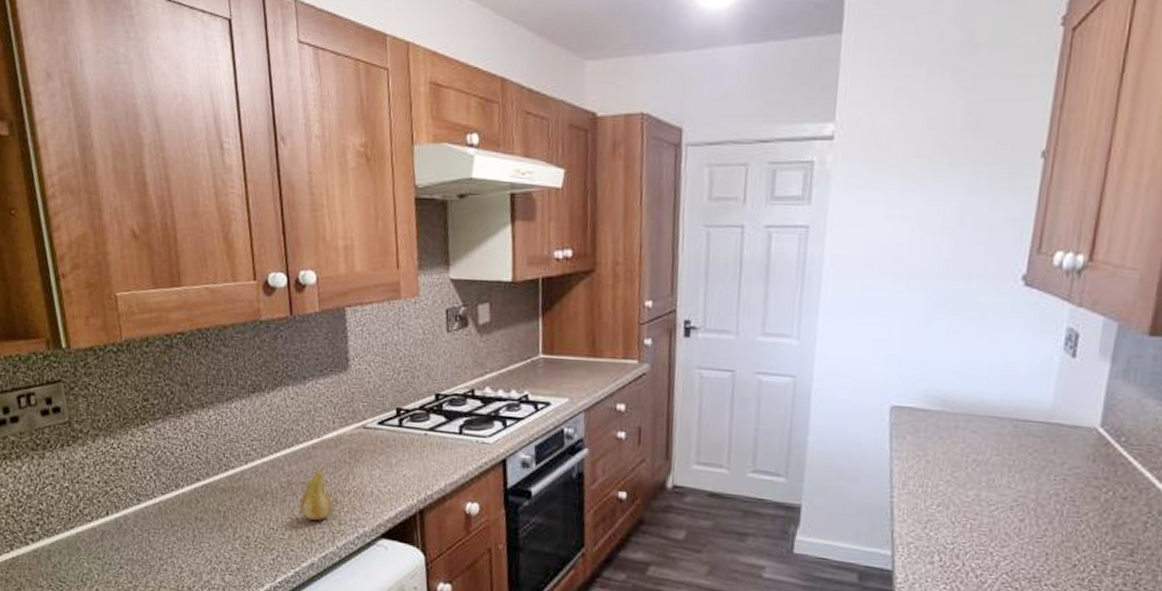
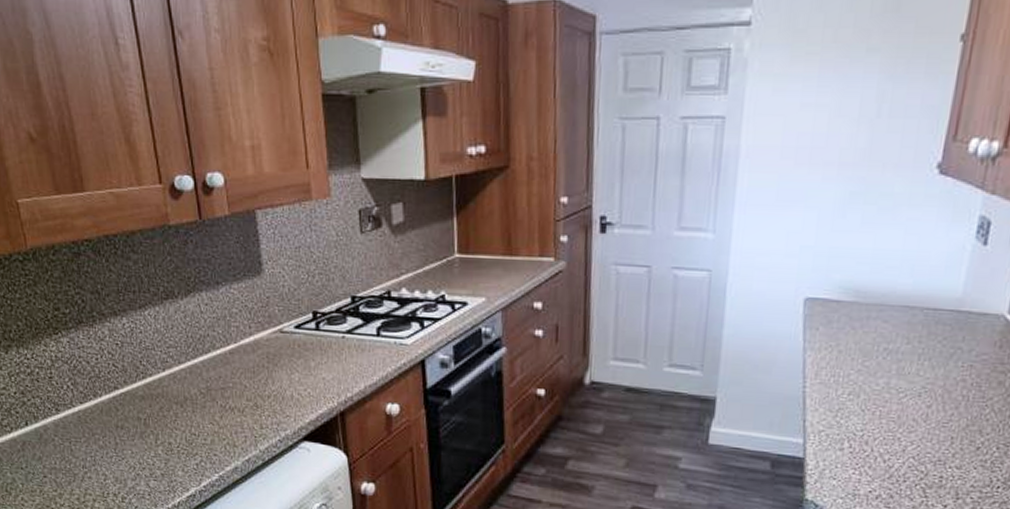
fruit: present [300,468,333,521] -> none [221,374,253,425]

